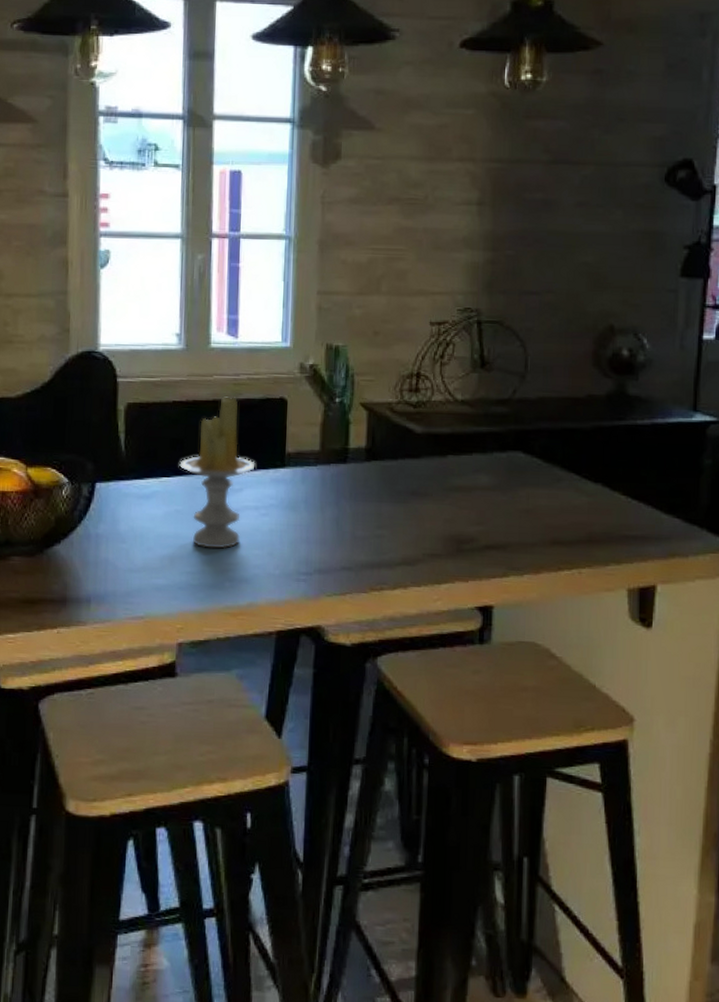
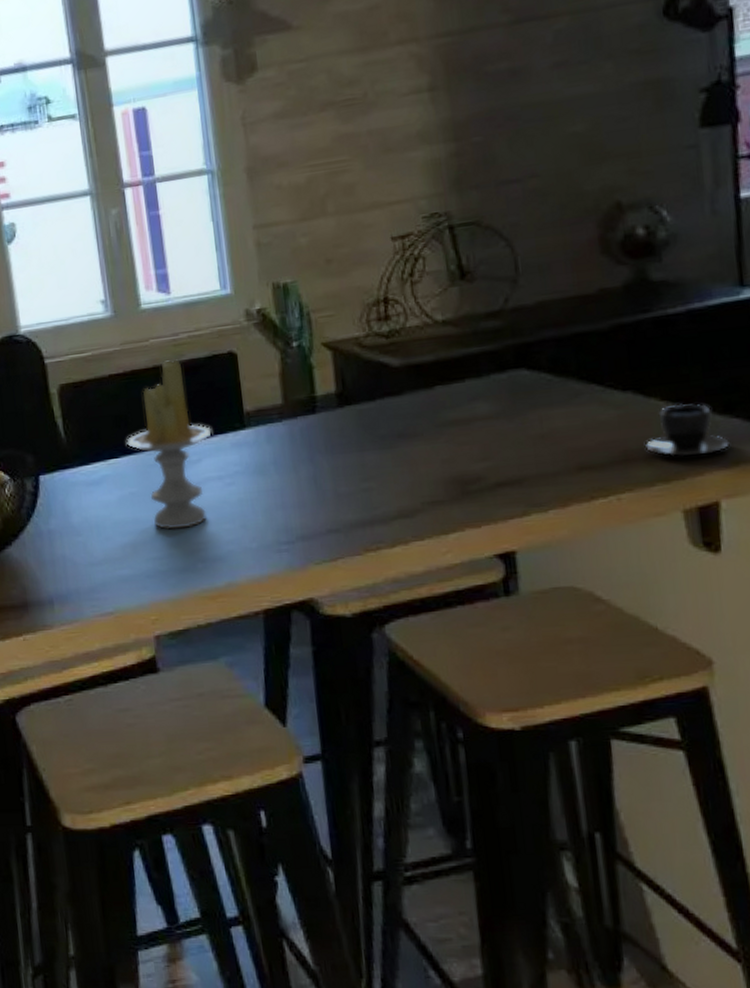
teacup: none [605,500,670,544] -> present [644,403,730,456]

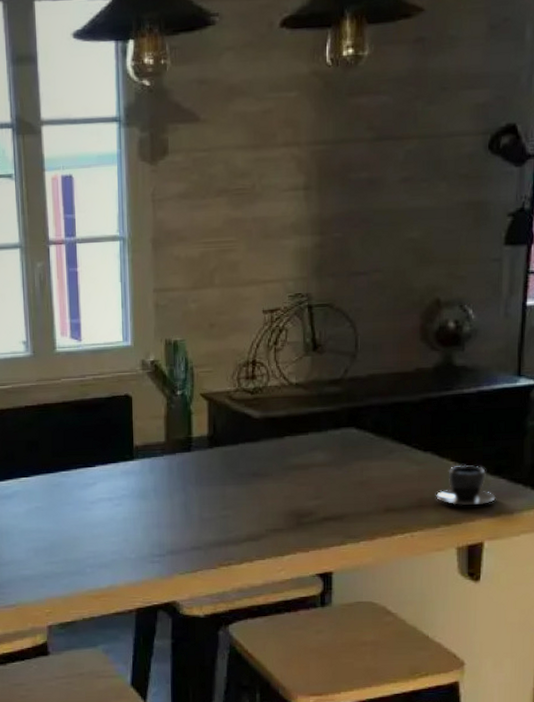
candle: present [126,359,211,530] -> none [36,397,106,539]

